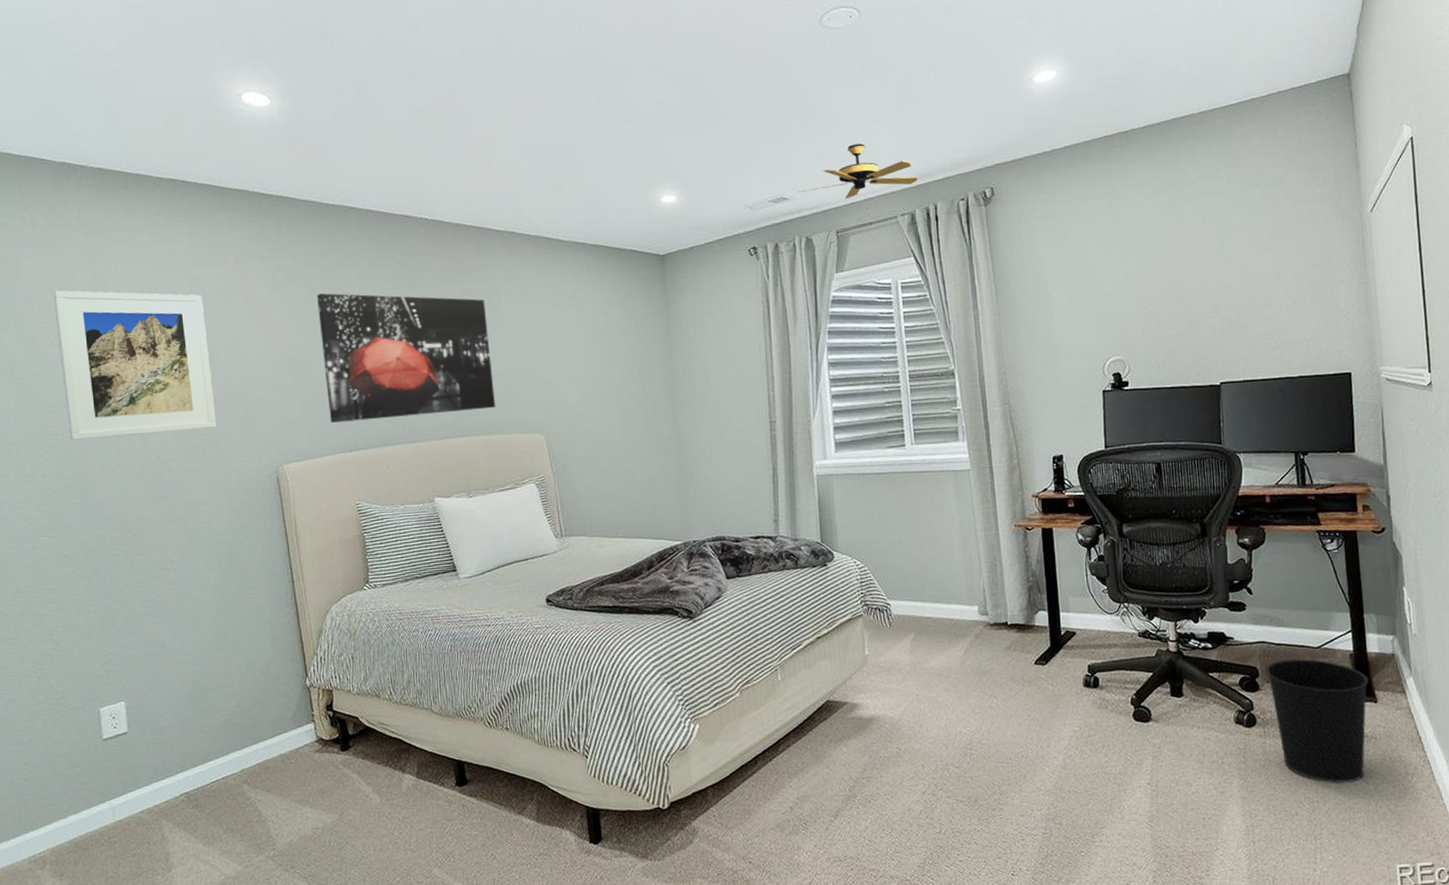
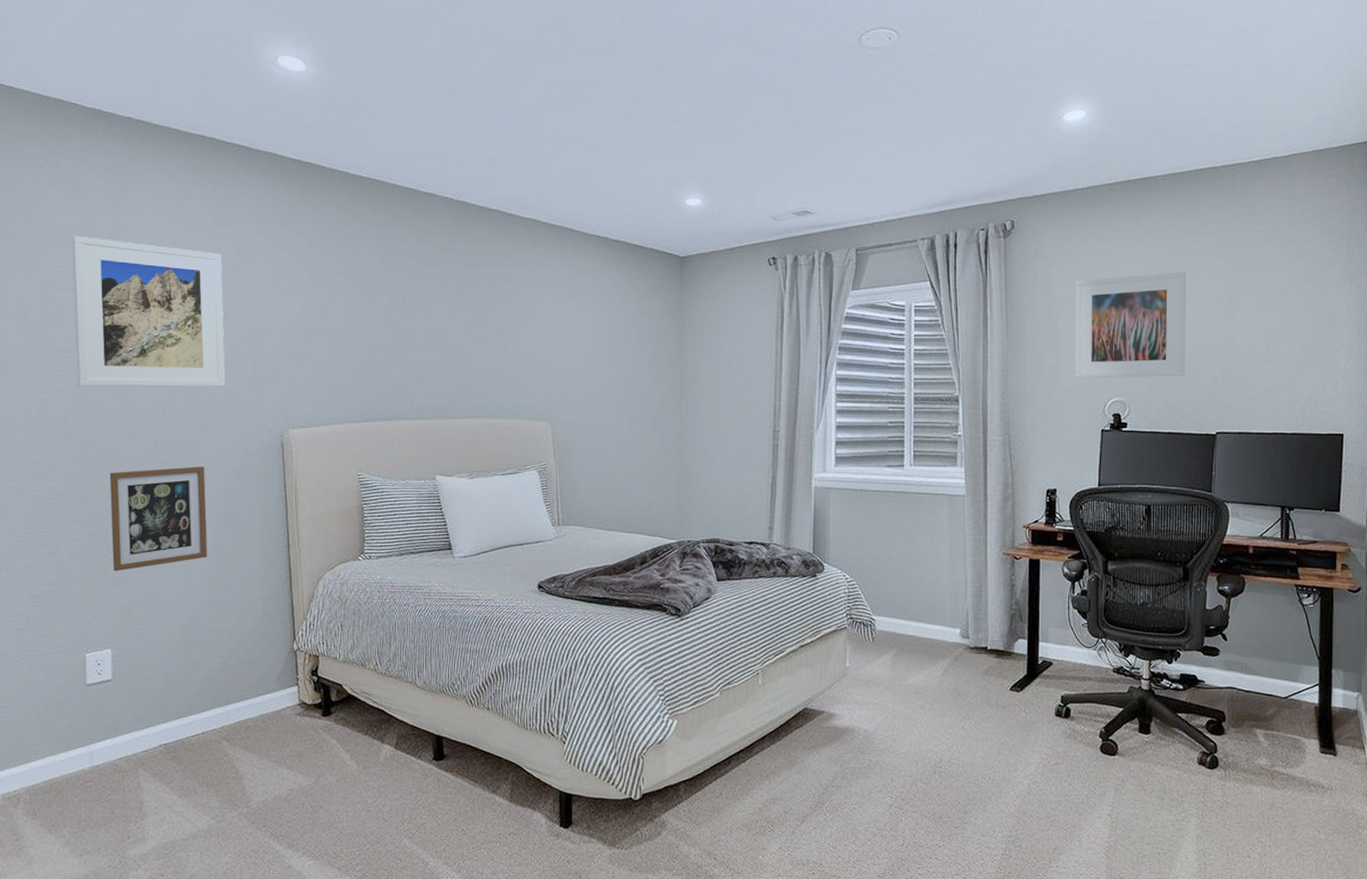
picture frame: none [109,509,213,623] -> present [109,466,208,572]
wall art: present [317,293,495,423] -> none [336,263,505,393]
ceiling fan: present [798,143,918,210] -> none [822,165,941,231]
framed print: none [1062,223,1183,340] -> present [1074,271,1187,378]
wastebasket: present [1265,658,1369,784] -> none [1232,706,1330,830]

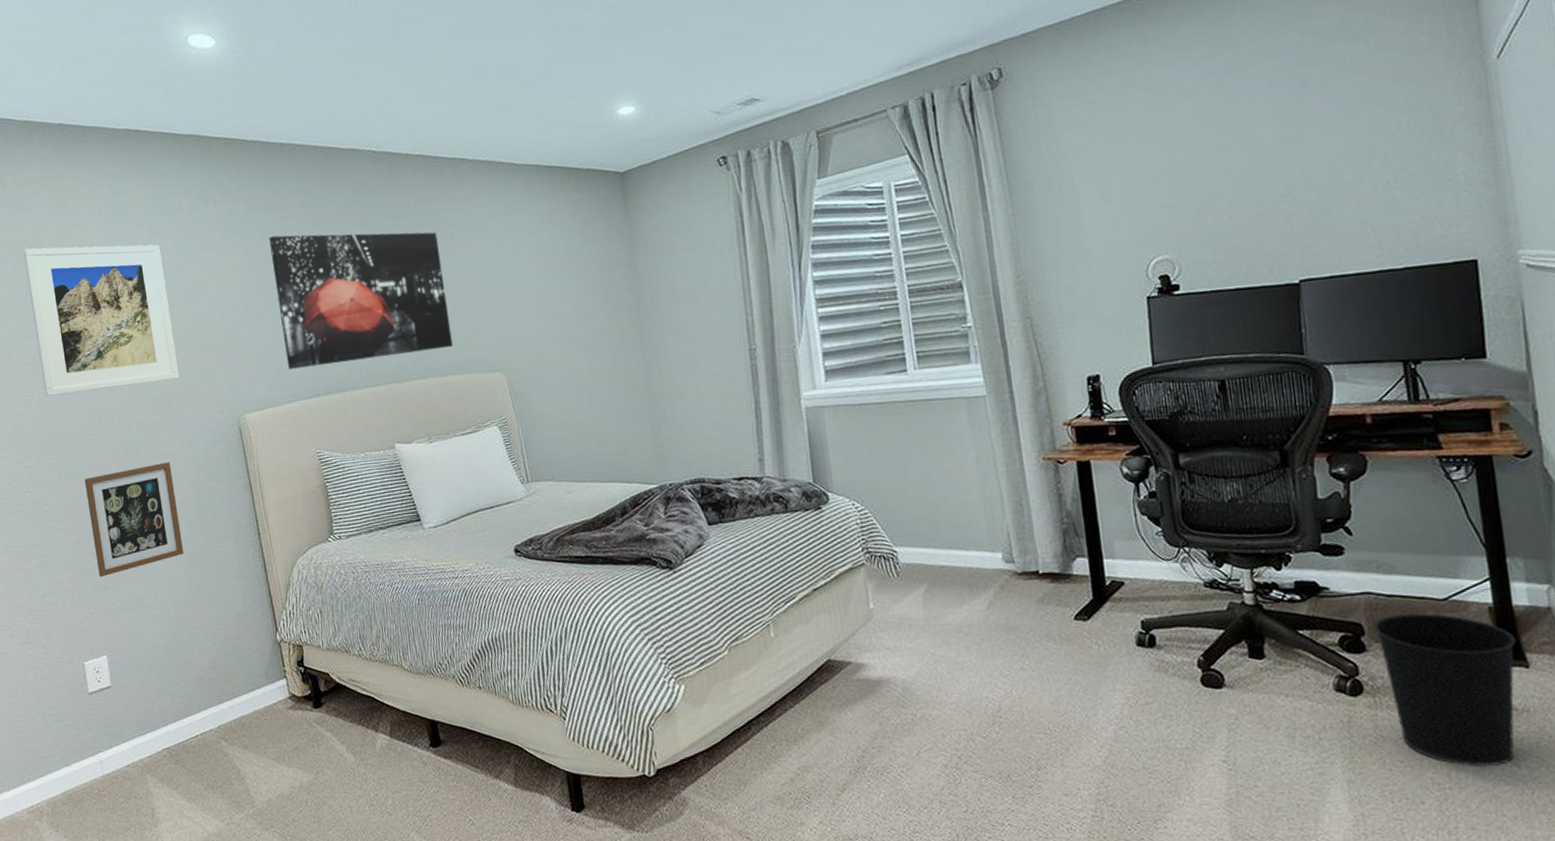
wall art: none [336,263,505,393] -> present [269,232,453,369]
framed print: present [1074,271,1187,378] -> none [1088,91,1248,240]
wastebasket: none [1232,706,1330,830] -> present [1373,613,1516,767]

